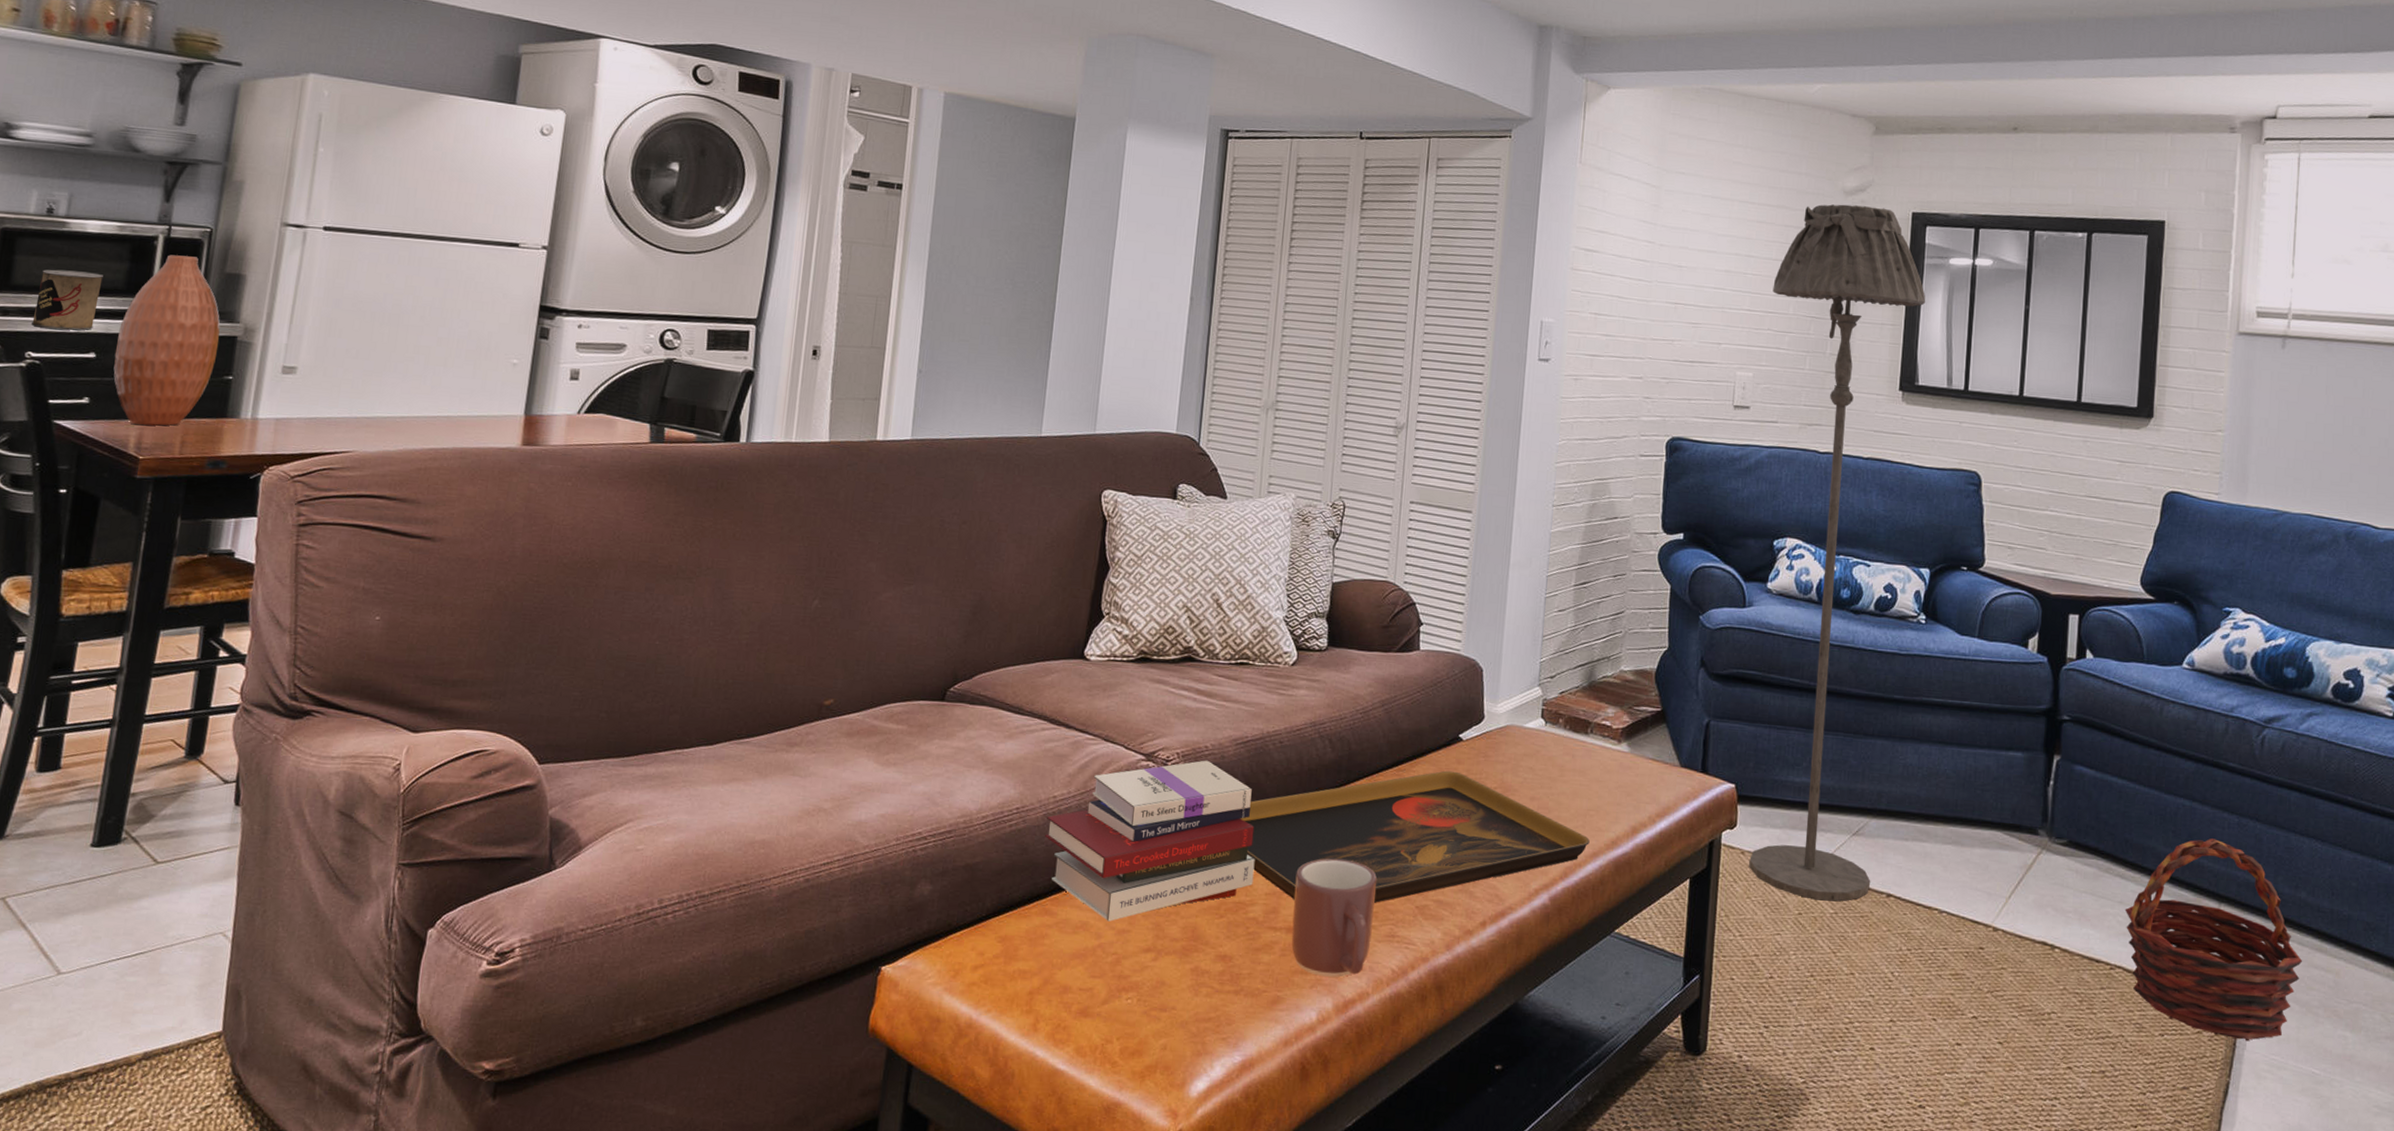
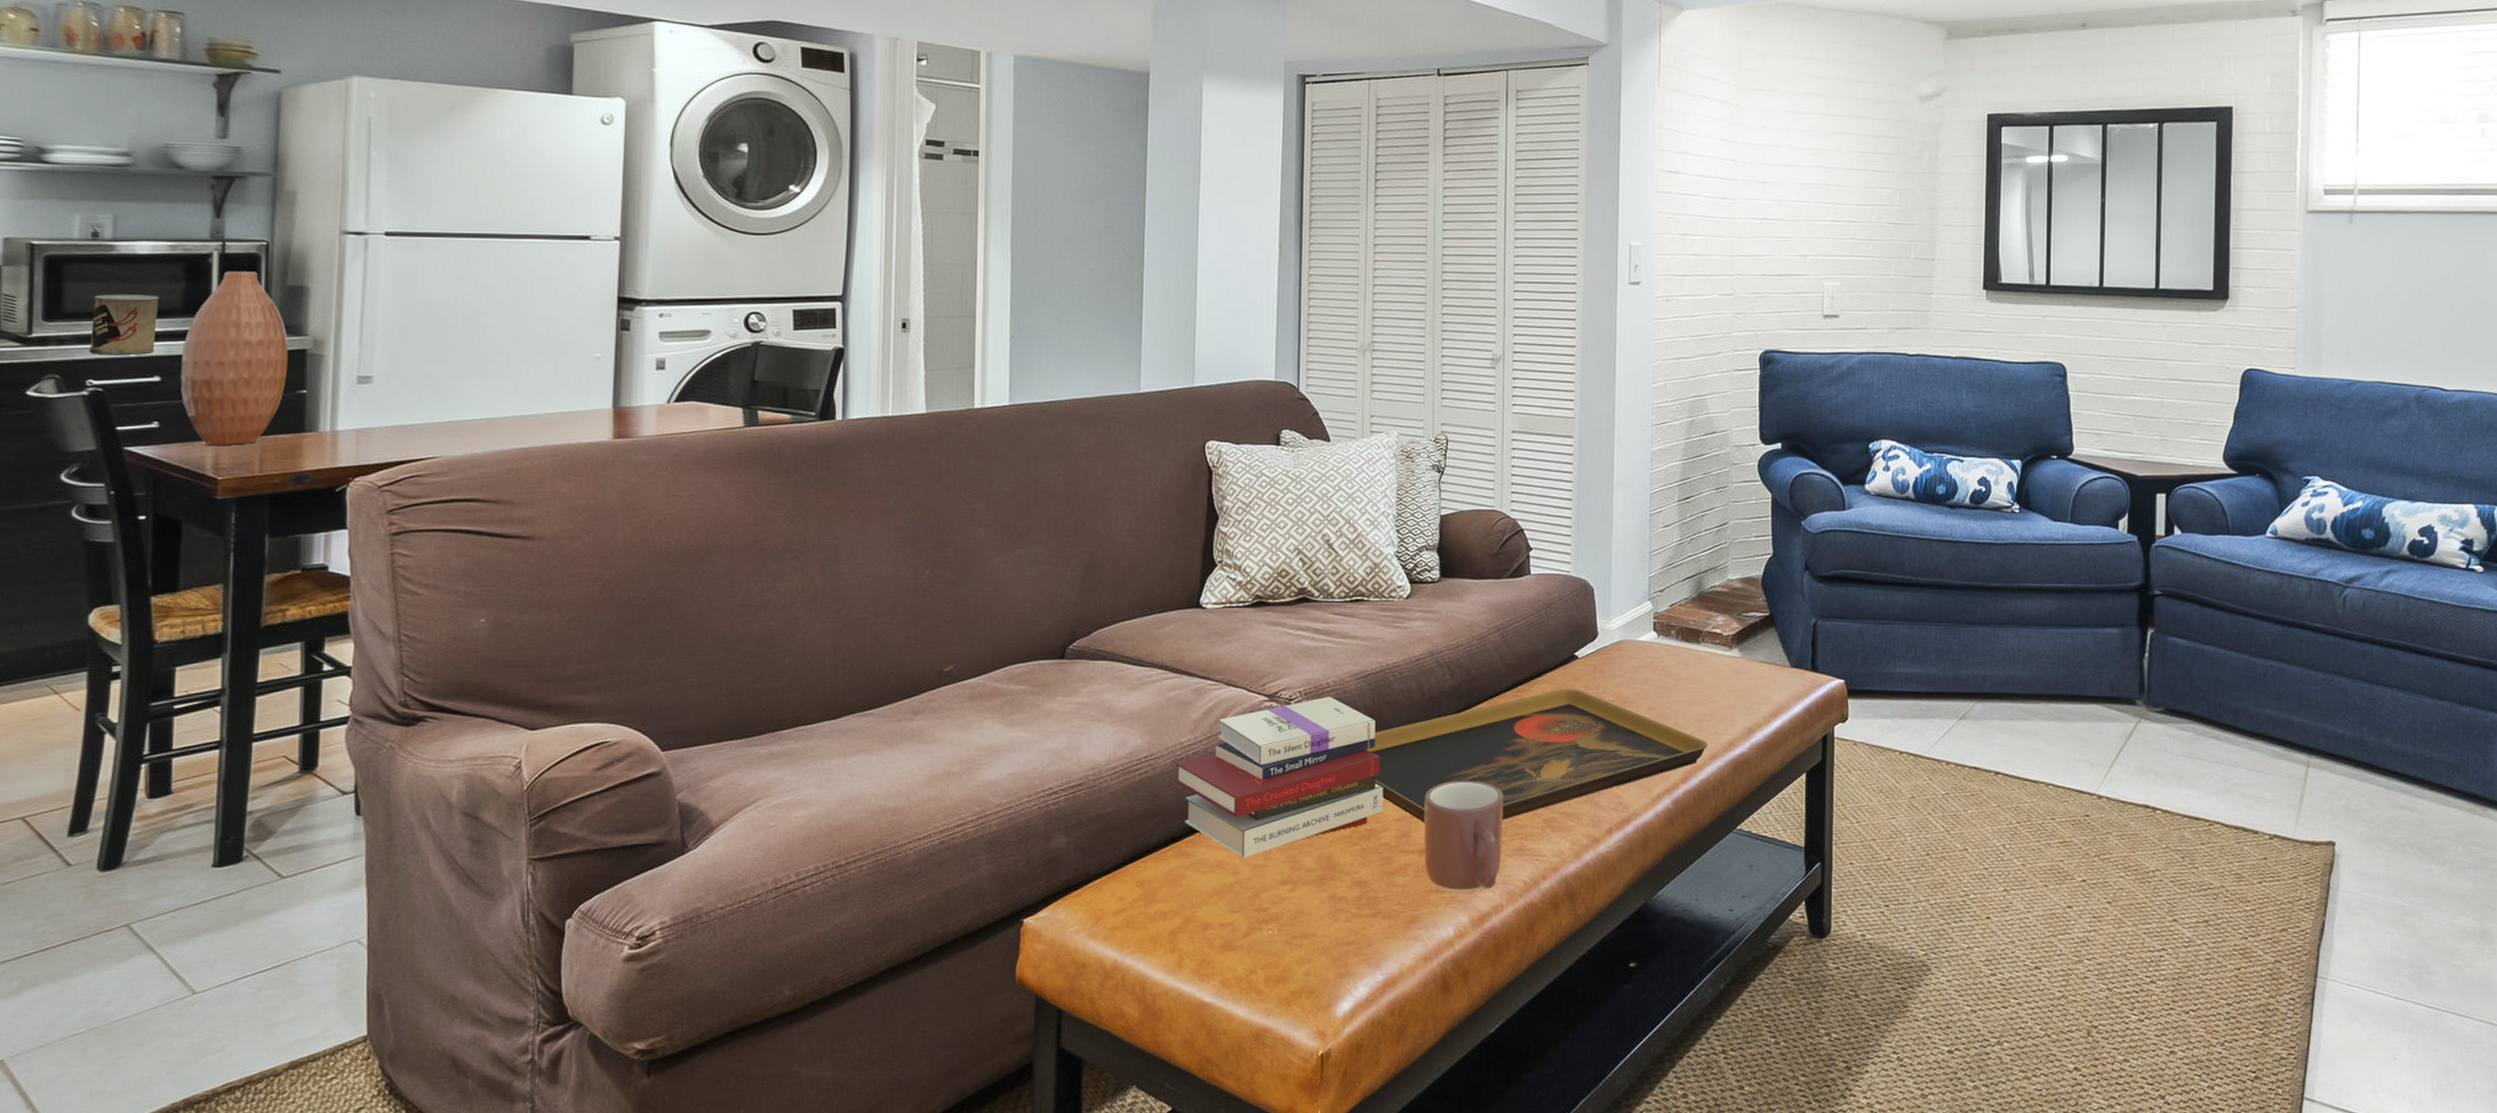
floor lamp: present [1749,204,1926,902] -> none [1855,110,2005,783]
basket: present [2125,838,2303,1042] -> none [2221,696,2389,882]

